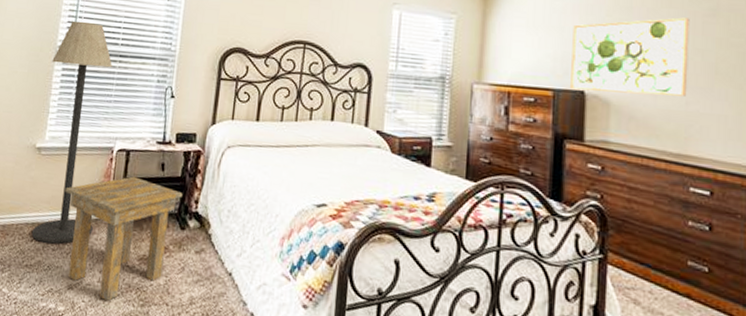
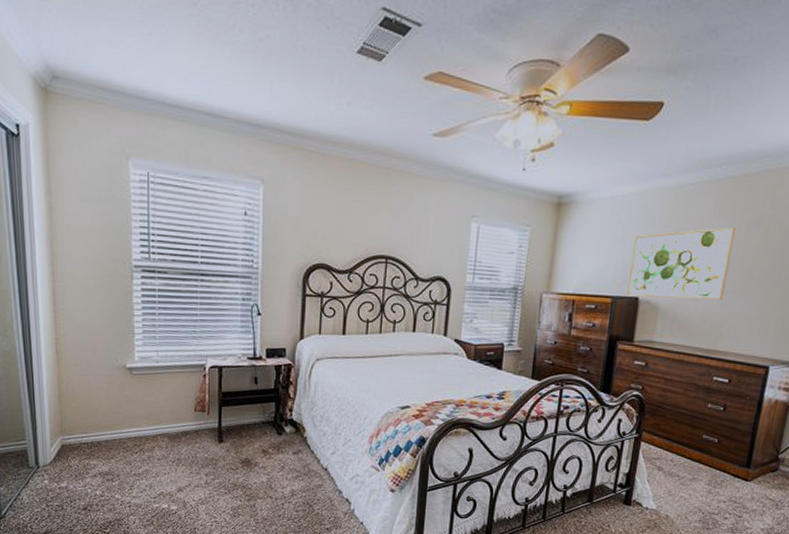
floor lamp: present [31,21,112,244] -> none [129,238,194,454]
side table: present [65,176,183,301] -> none [162,390,277,498]

